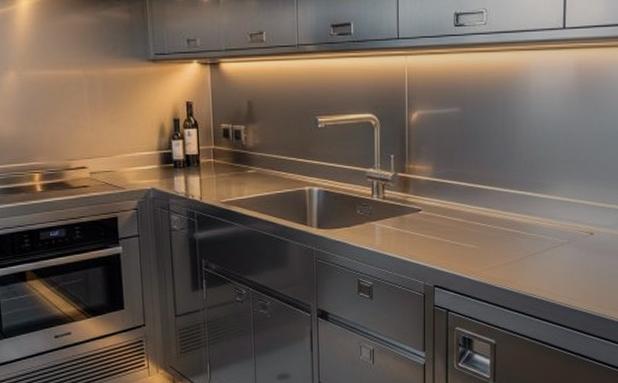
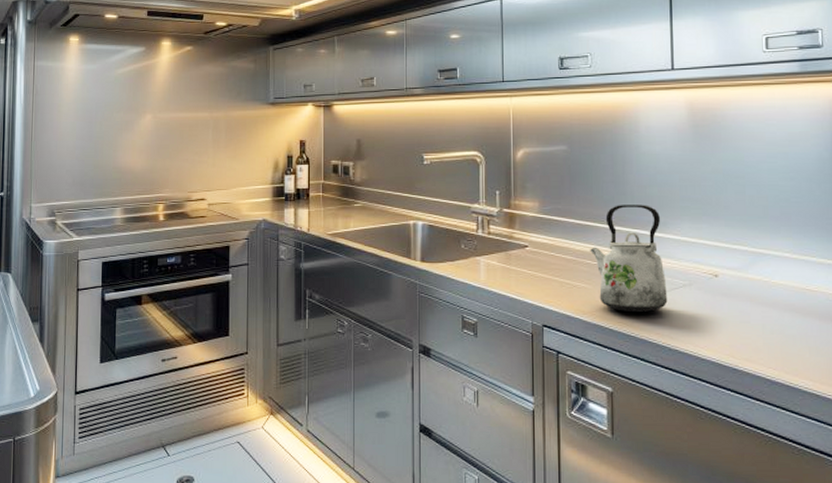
kettle: none [480,167,548,270] -> present [590,205,668,312]

